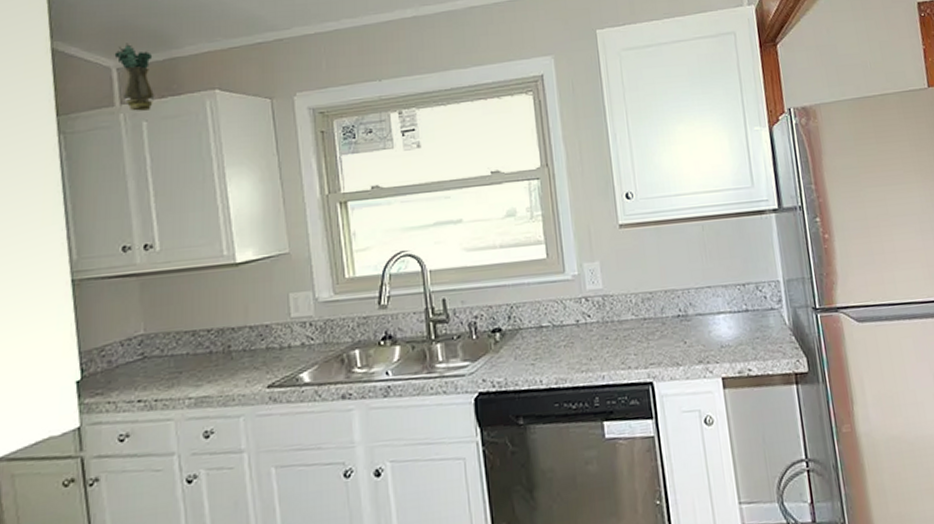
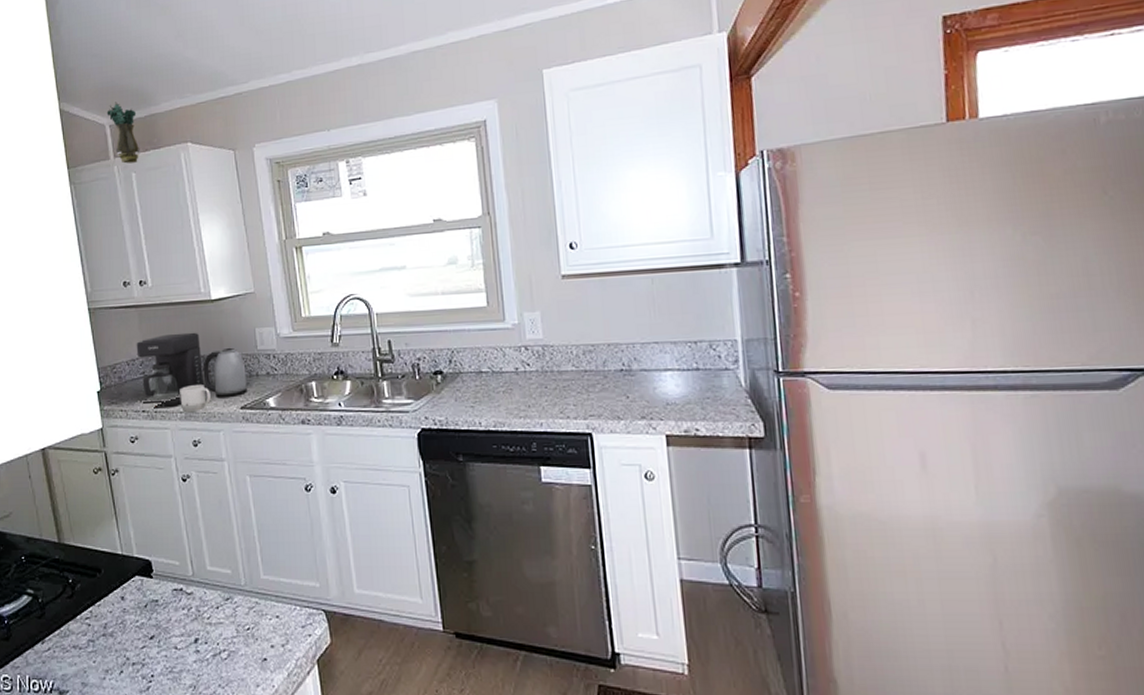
coffee maker: none [134,301,224,399] -> present [136,332,206,410]
mug: none [189,361,229,399] -> present [179,383,211,413]
kettle: none [221,316,278,378] -> present [203,347,248,399]

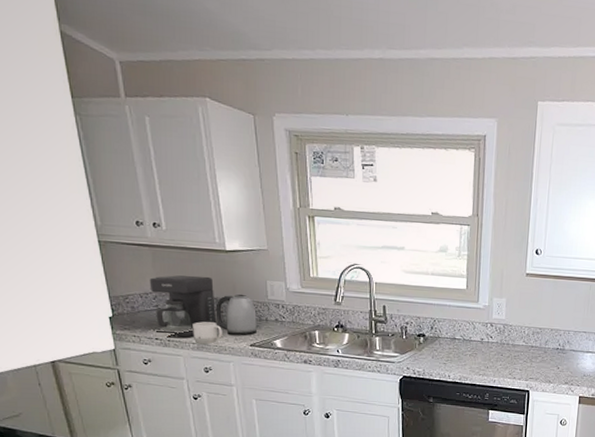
vase: present [106,101,140,164] -> none [116,37,155,107]

